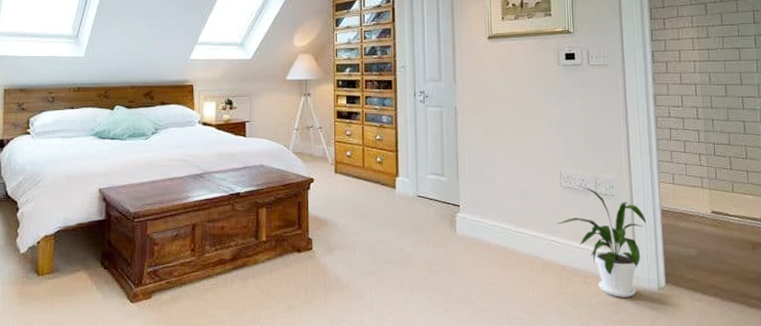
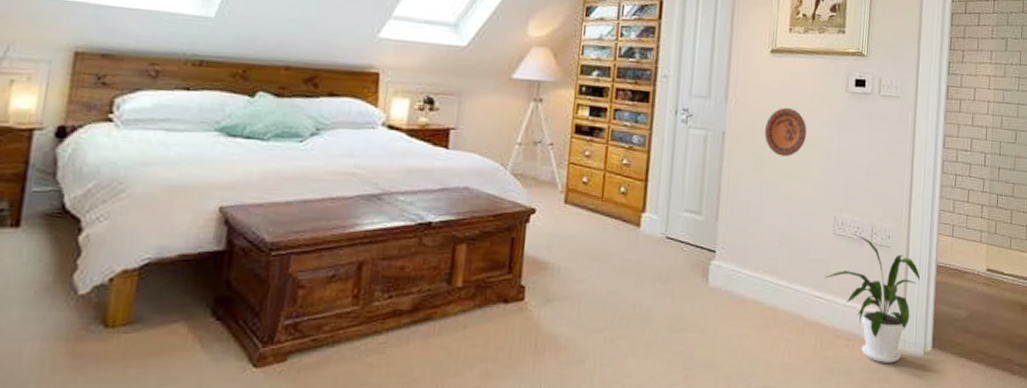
decorative plate: none [490,83,527,124] -> present [764,107,807,157]

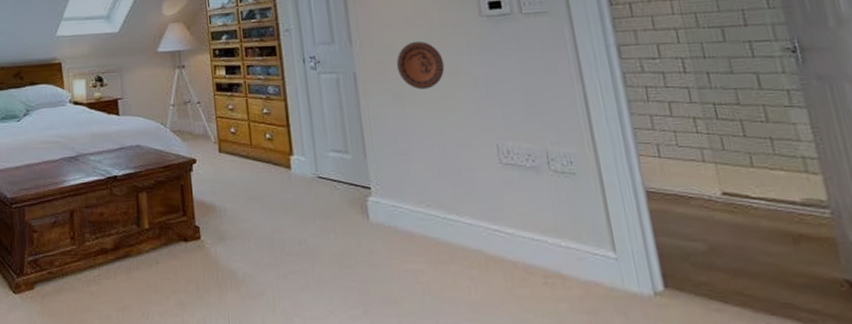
house plant: present [825,234,920,363] -> none [500,162,625,304]

